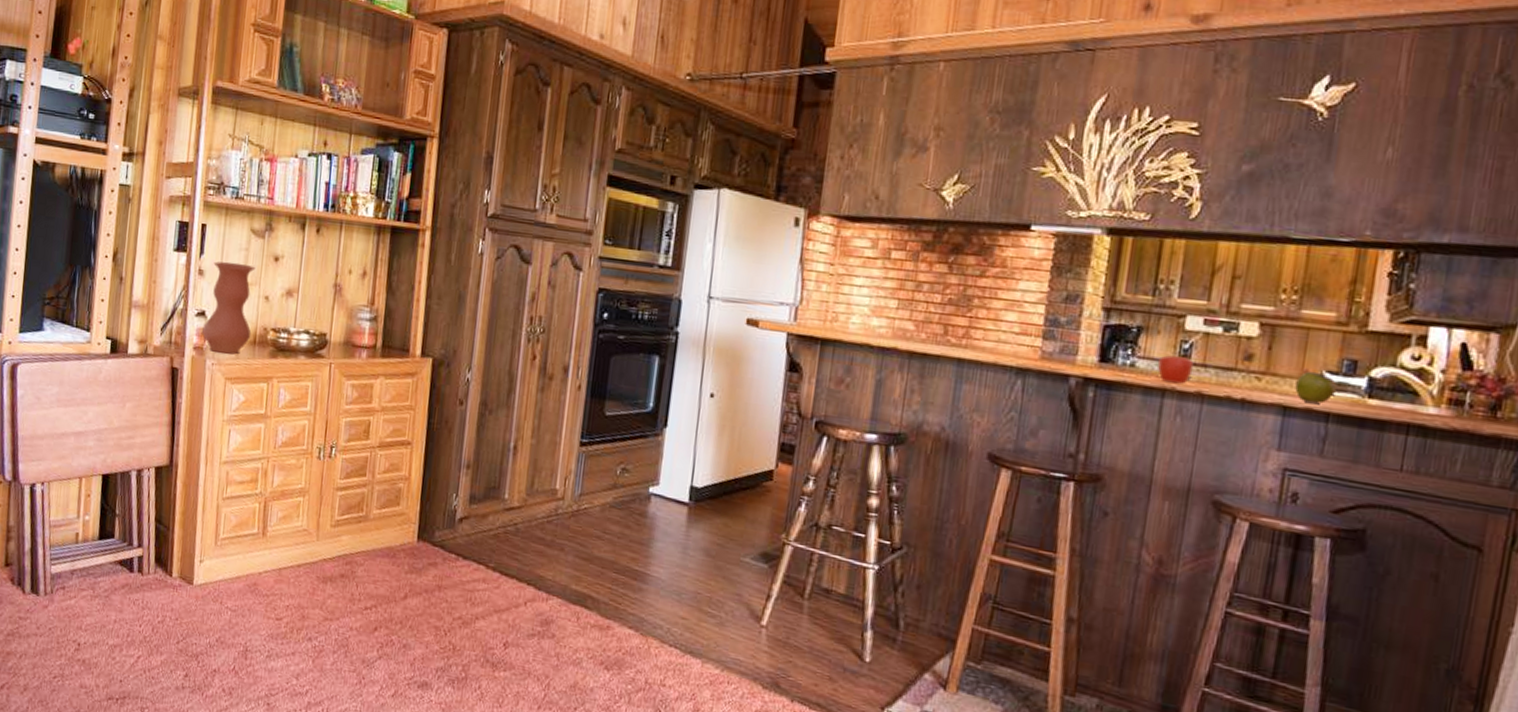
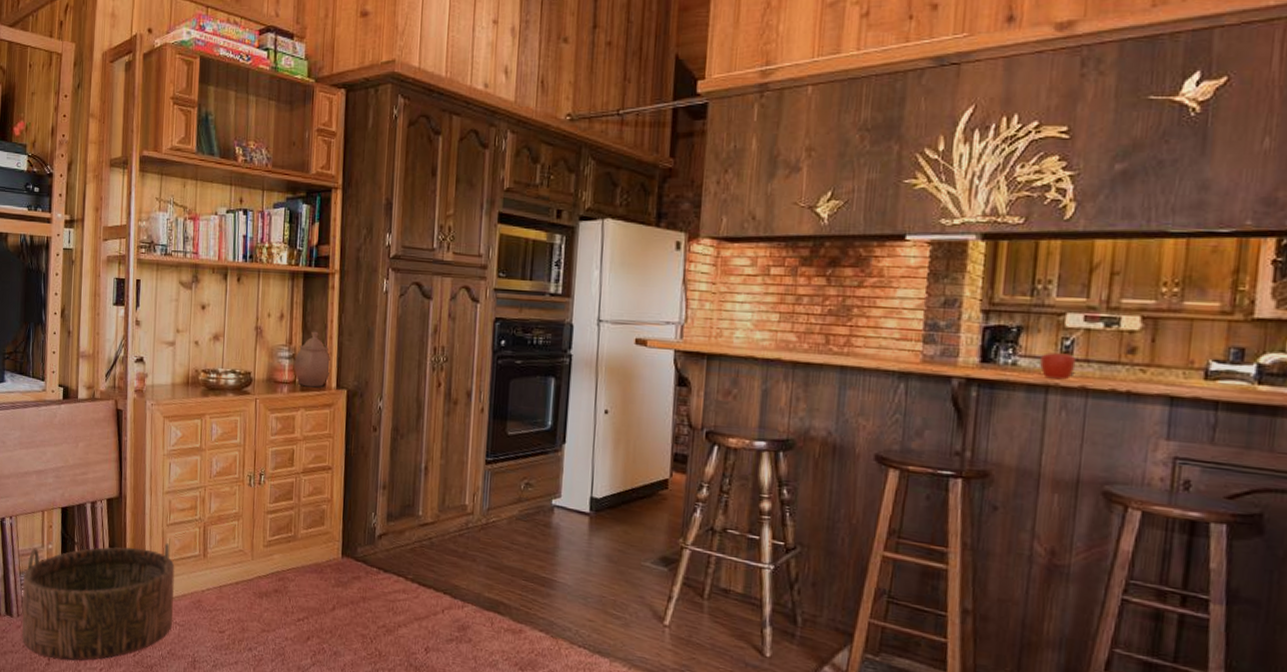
basket: none [49,518,229,646] -> present [22,543,175,660]
vase: present [202,261,256,355] -> none [142,312,185,396]
decorative jar: none [375,292,417,354] -> present [294,331,331,388]
fruit: present [1295,371,1337,404] -> none [1181,360,1224,392]

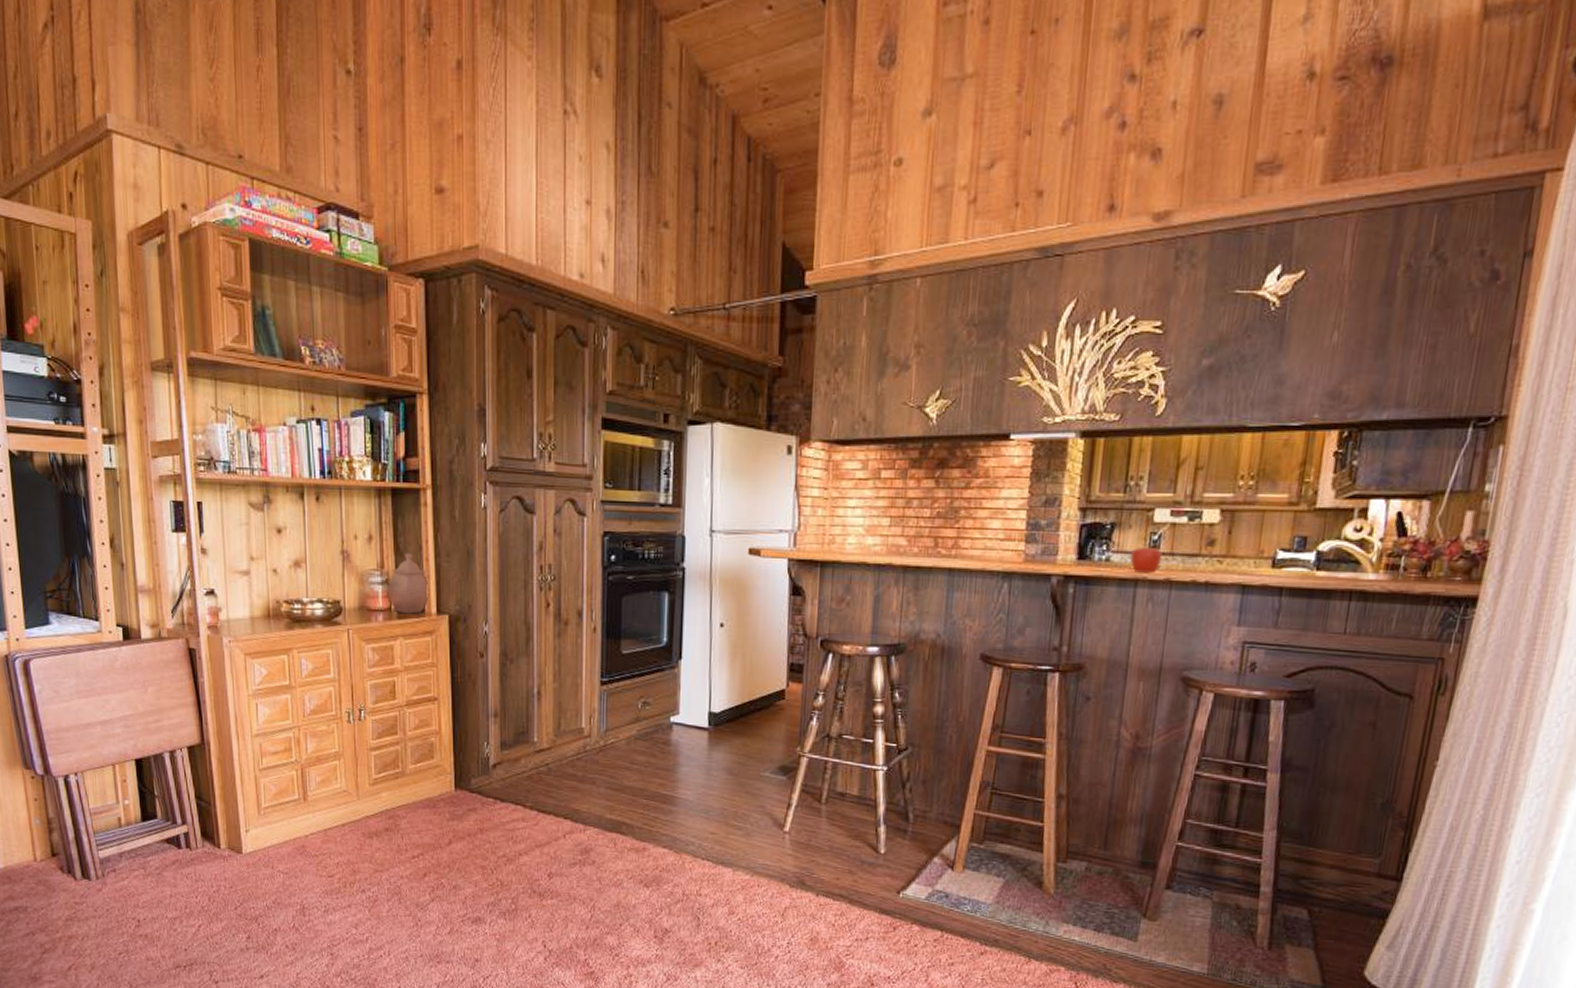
basket: present [22,543,175,660] -> none [99,789,276,920]

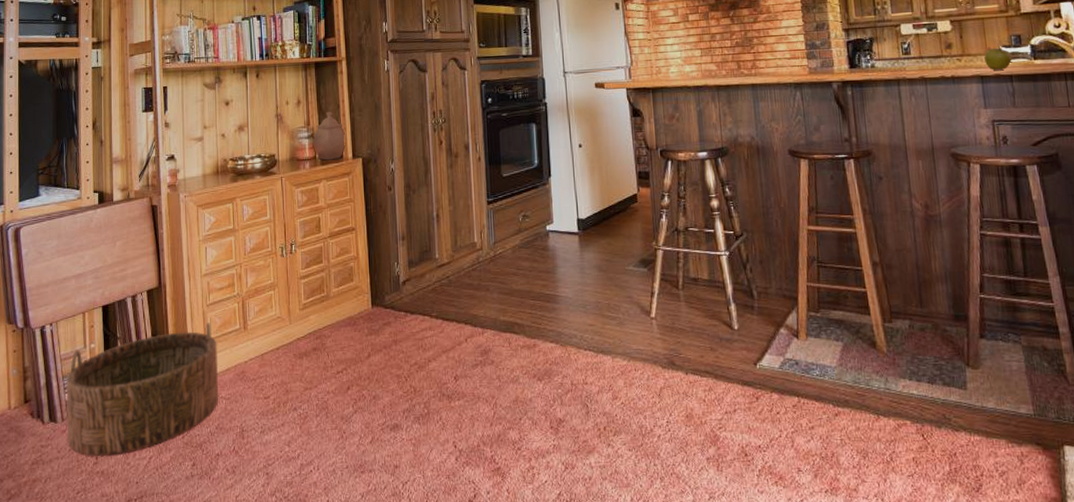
basket: none [99,789,276,920] -> present [66,323,219,457]
fruit: present [1130,543,1163,573] -> none [890,51,915,74]
fruit: none [1252,550,1289,579] -> present [984,48,1012,70]

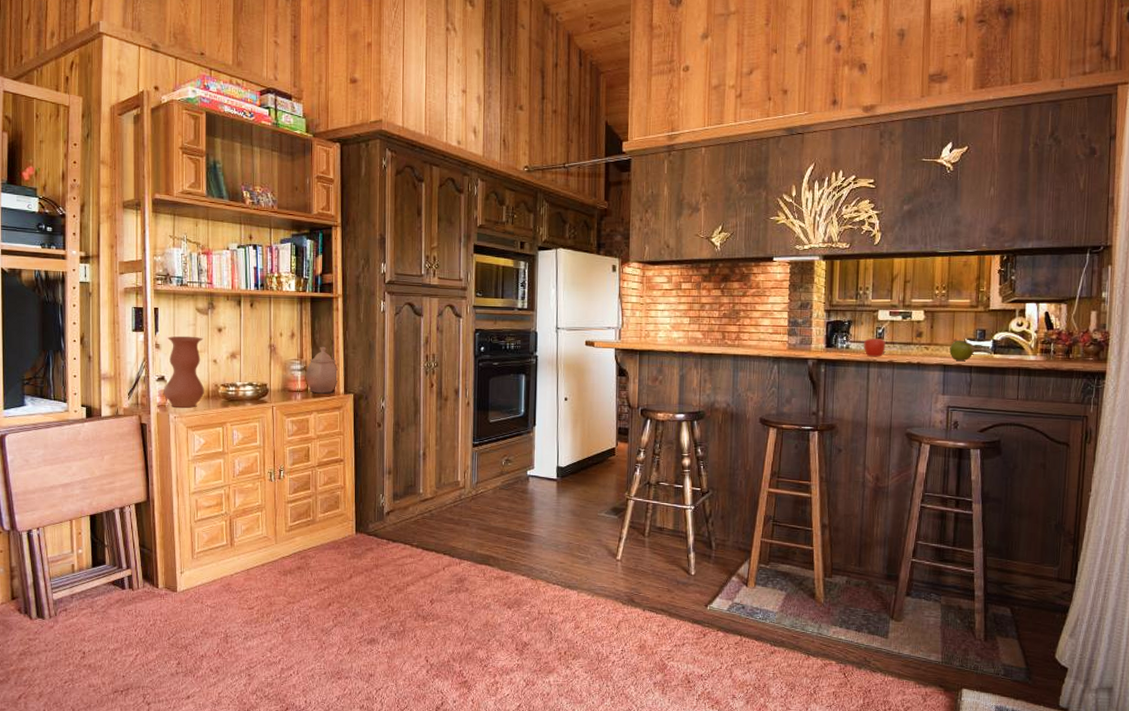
basket: present [66,323,219,457] -> none [53,537,205,652]
vase: none [174,112,214,187] -> present [164,335,205,409]
fruit: none [890,51,915,74] -> present [864,335,886,357]

